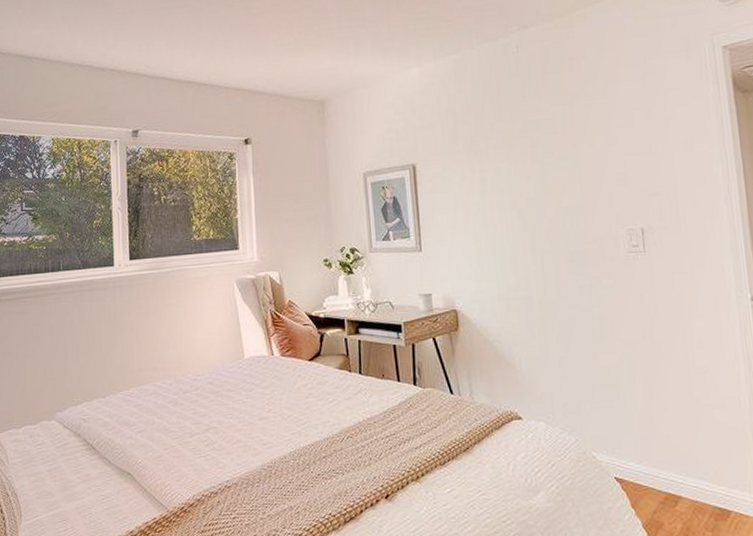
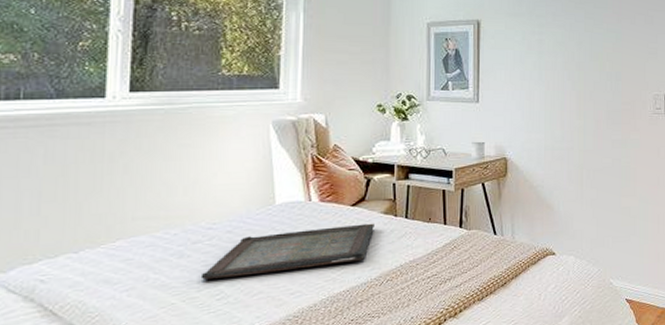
serving tray: none [191,378,331,426] -> present [200,223,374,280]

